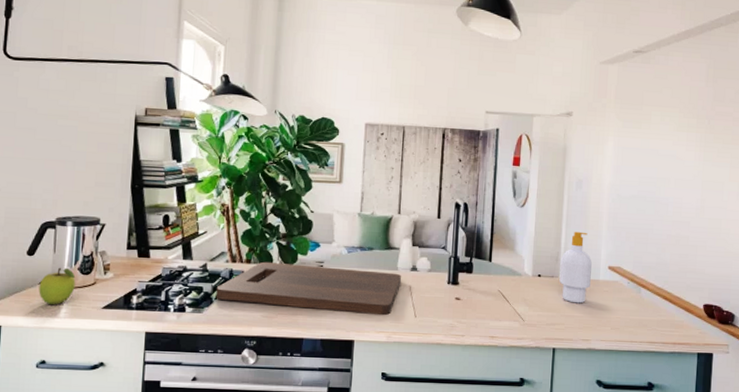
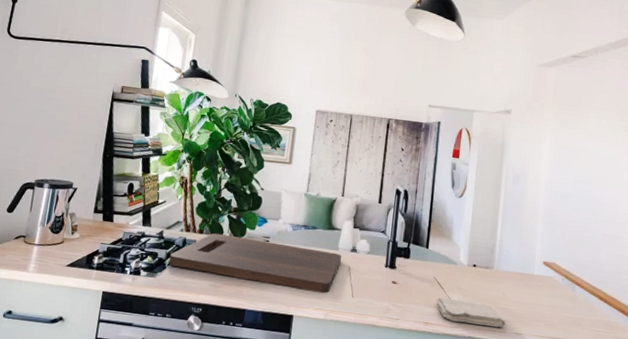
fruit: present [38,267,76,305] -> none [13,225,47,260]
washcloth: none [501,309,572,336] -> present [436,297,506,328]
soap bottle: present [559,231,592,304] -> none [494,224,527,297]

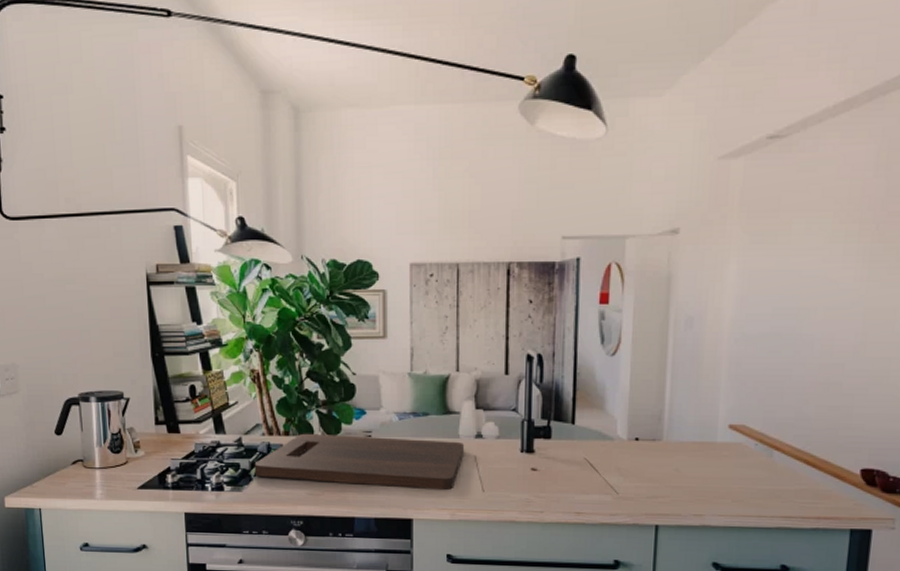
washcloth: present [436,297,506,328] -> none [588,481,681,511]

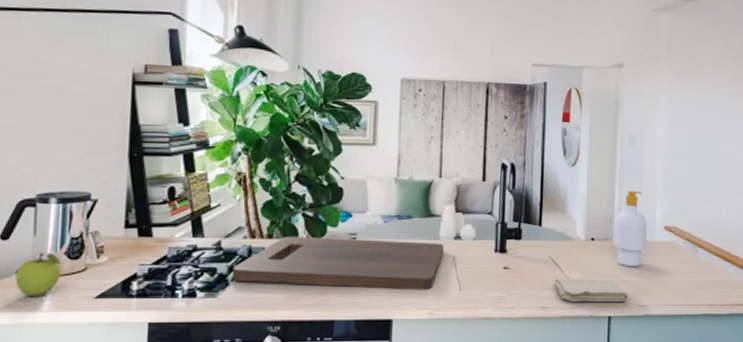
fruit: none [71,446,108,487] -> present [15,252,62,297]
washcloth: none [588,481,681,511] -> present [553,277,628,303]
soap bottle: none [663,383,706,472] -> present [613,190,647,267]

